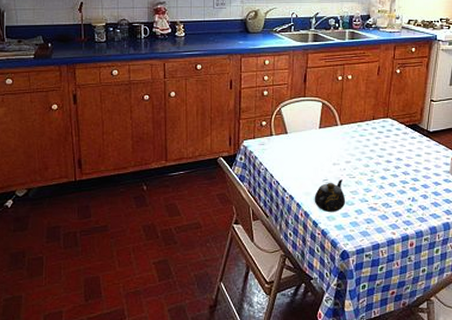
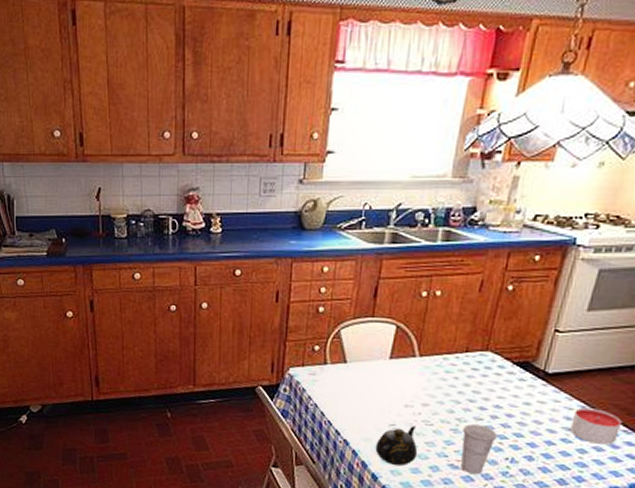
cup: none [377,174,401,213] -> present [461,424,498,474]

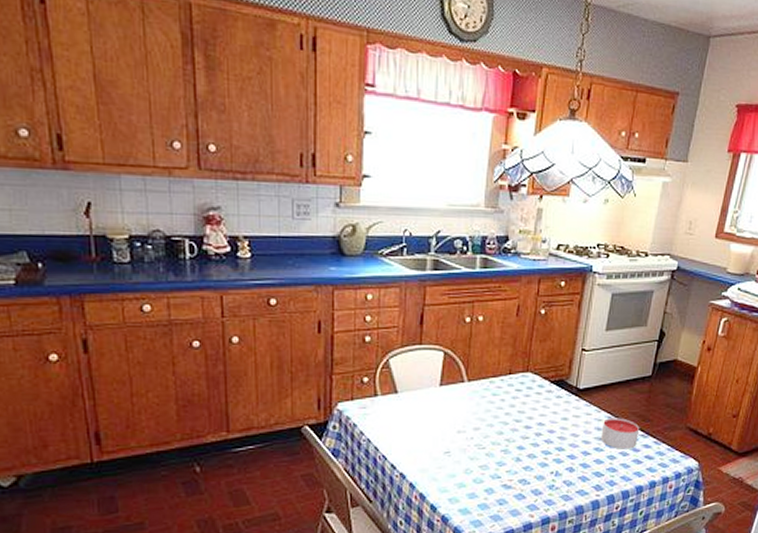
teapot: present [375,426,418,467] -> none [432,451,473,494]
cup: present [461,424,498,474] -> none [512,443,543,491]

